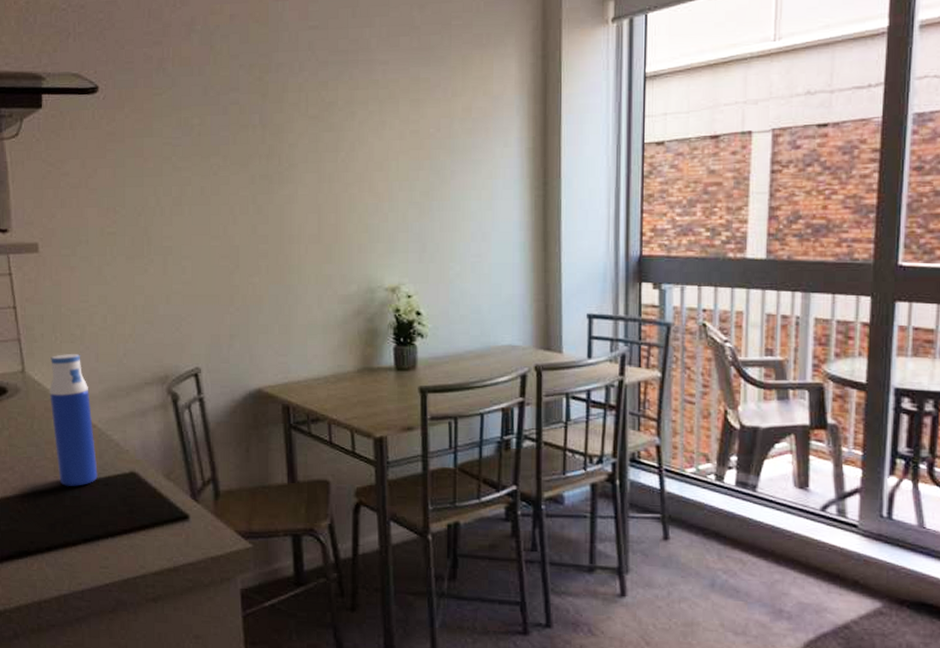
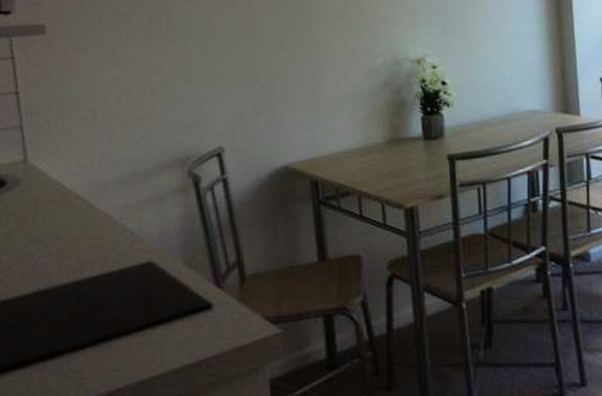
water bottle: present [50,354,98,486] -> none [56,139,110,283]

